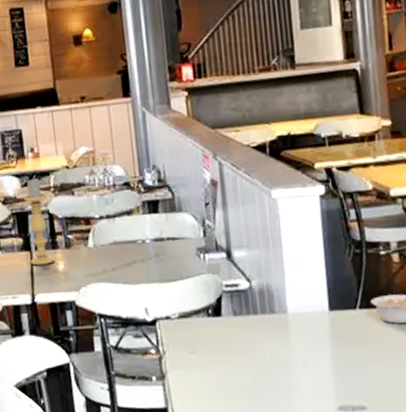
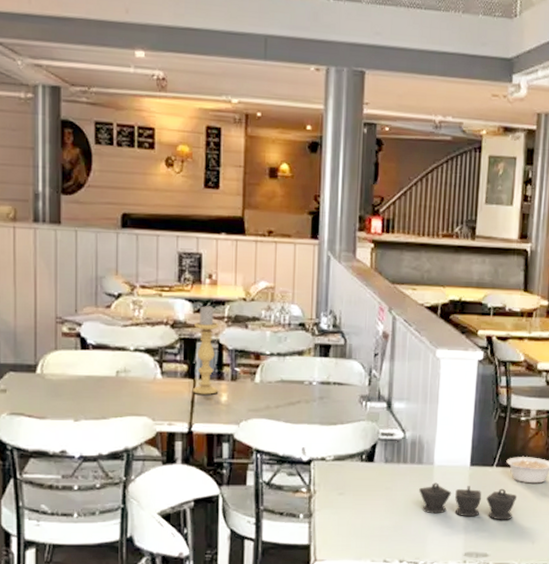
sugar bowl: none [275,332,391,368] -> present [419,482,518,520]

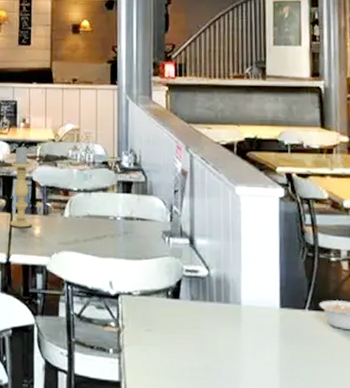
sugar bowl: present [419,482,518,520] -> none [228,323,335,370]

